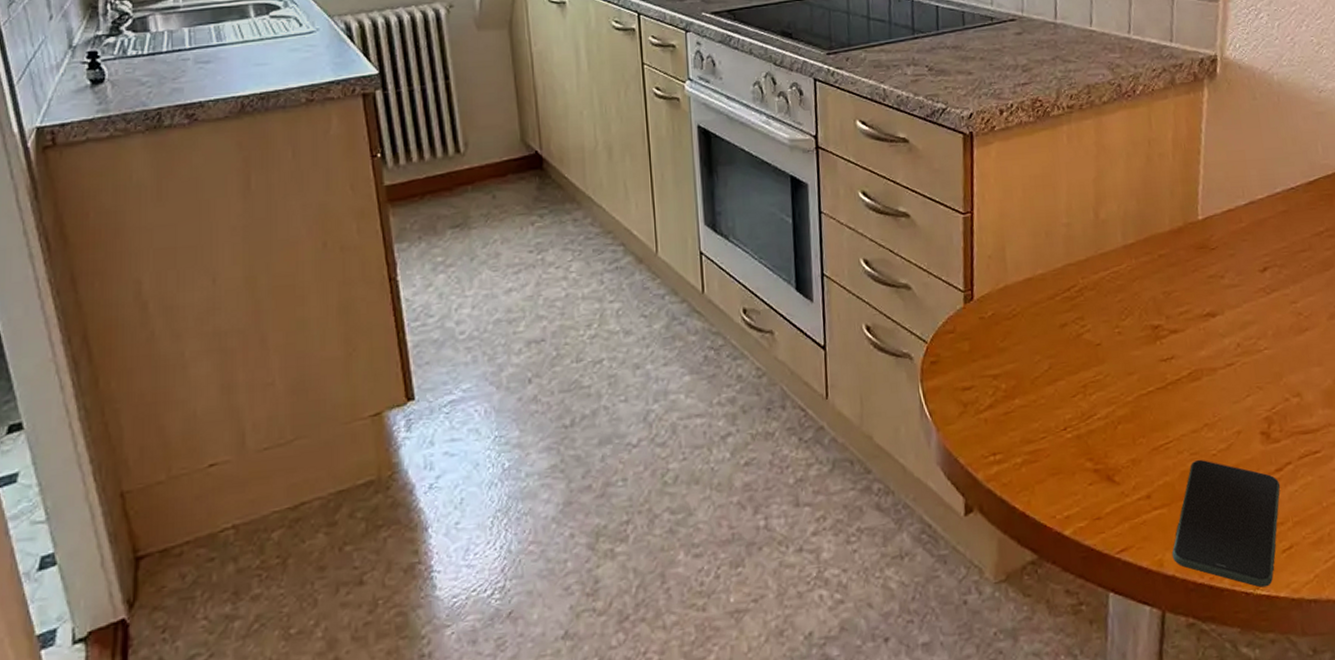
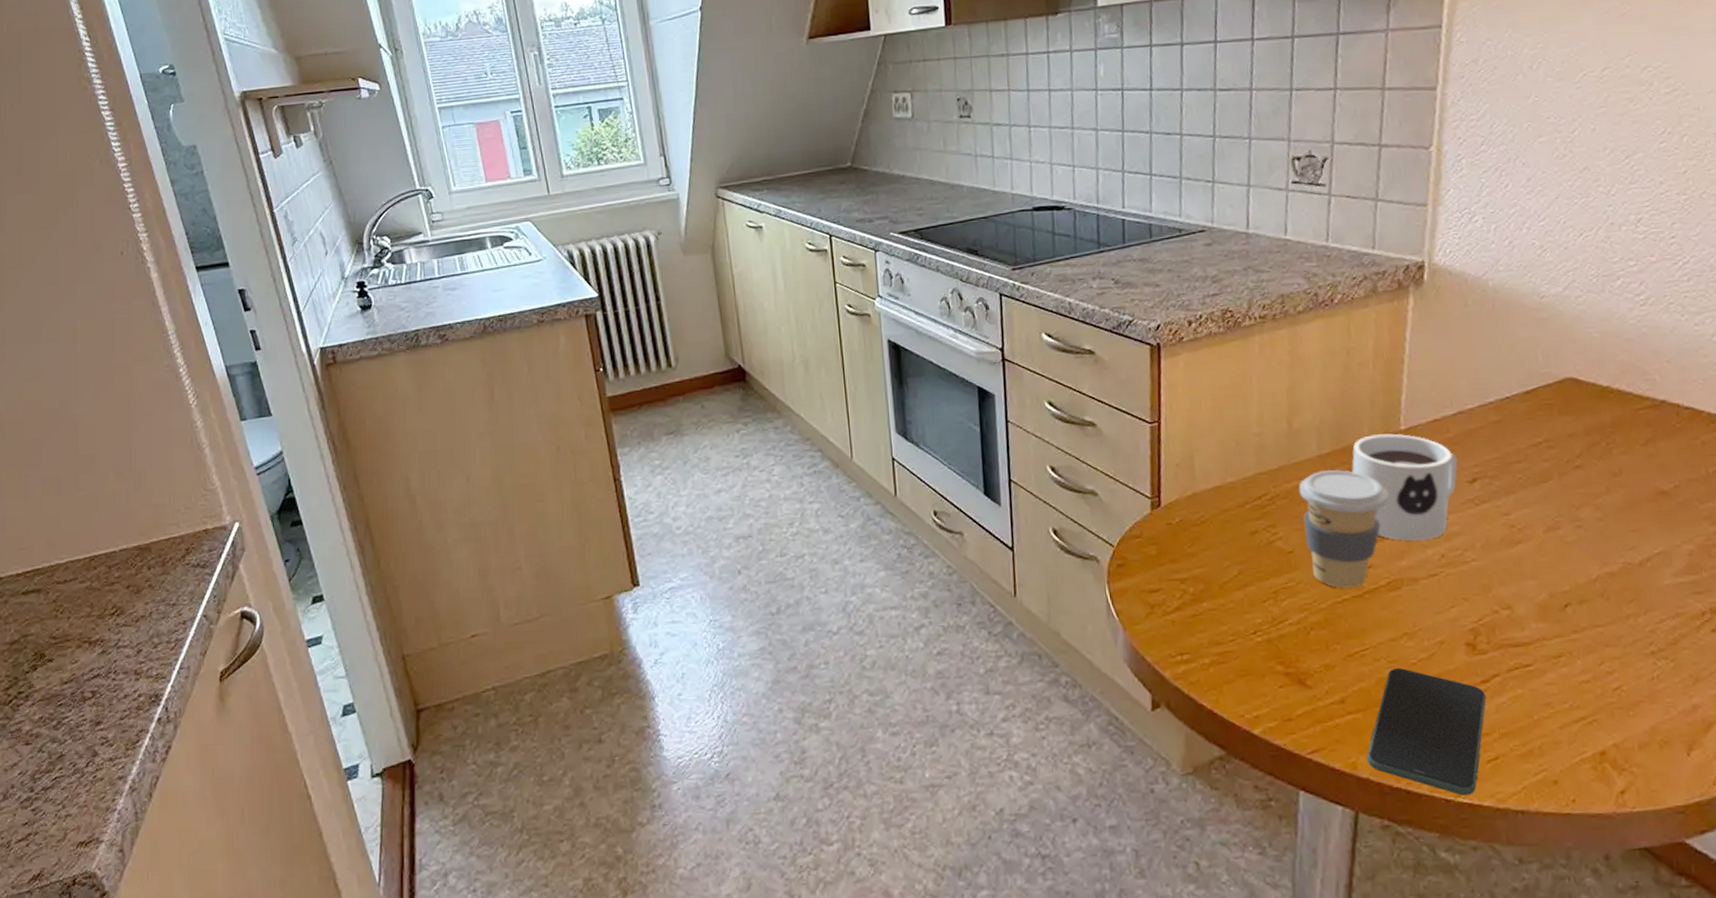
coffee cup: none [1105,260,1189,381] -> present [1299,470,1389,589]
mug: none [1154,223,1250,331] -> present [1352,433,1458,542]

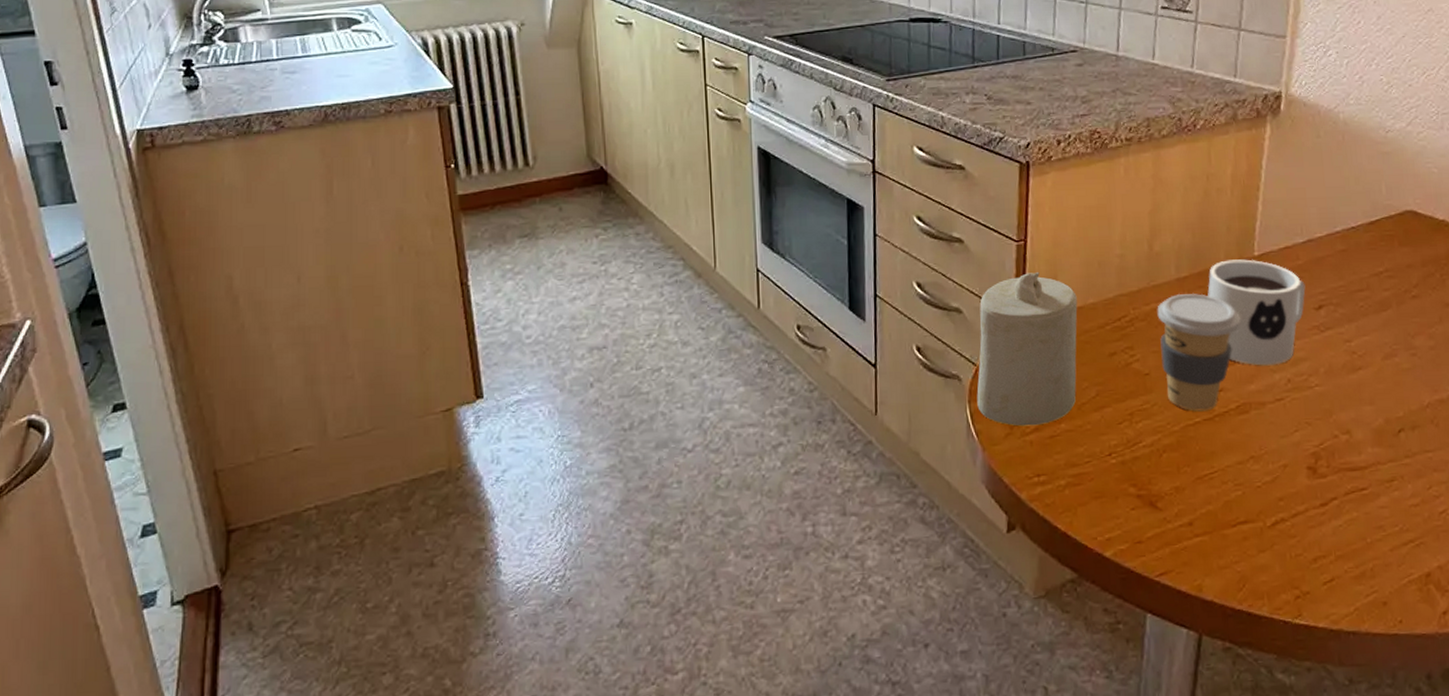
candle: none [1115,453,1218,606] -> present [977,272,1078,427]
smartphone: present [1366,667,1487,796] -> none [1211,490,1325,617]

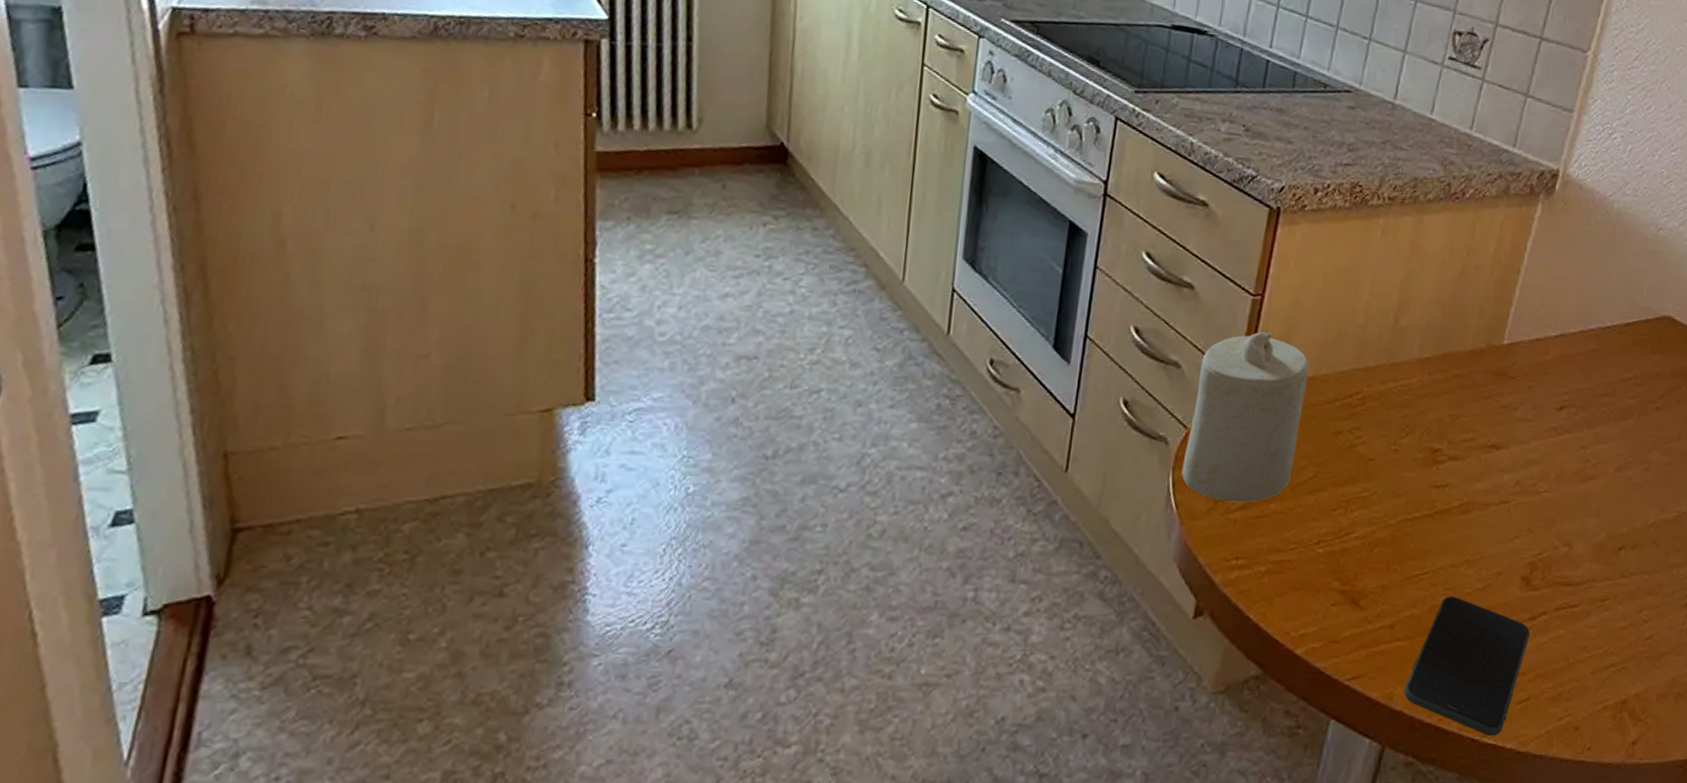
coffee cup: present [1157,294,1241,412] -> none [1388,376,1479,506]
mug: present [1207,259,1306,366] -> none [1448,345,1550,465]
smartphone: none [1211,490,1325,617] -> present [1403,595,1531,736]

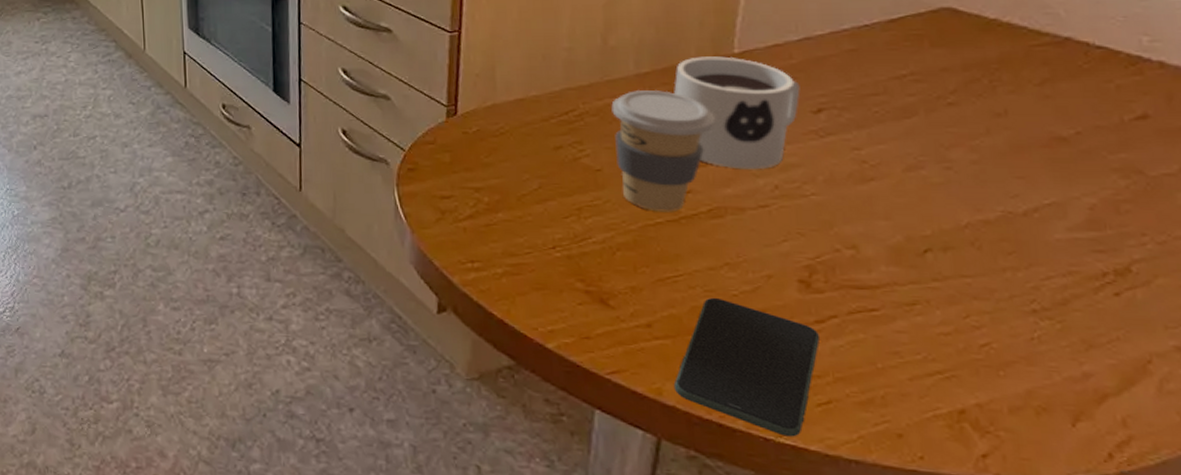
candle: present [1181,332,1309,503] -> none [405,63,518,213]
coffee cup: none [1388,376,1479,506] -> present [611,91,716,212]
mug: none [1448,345,1550,465] -> present [674,56,801,170]

